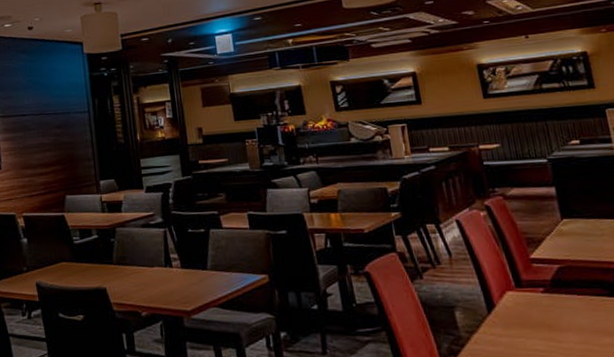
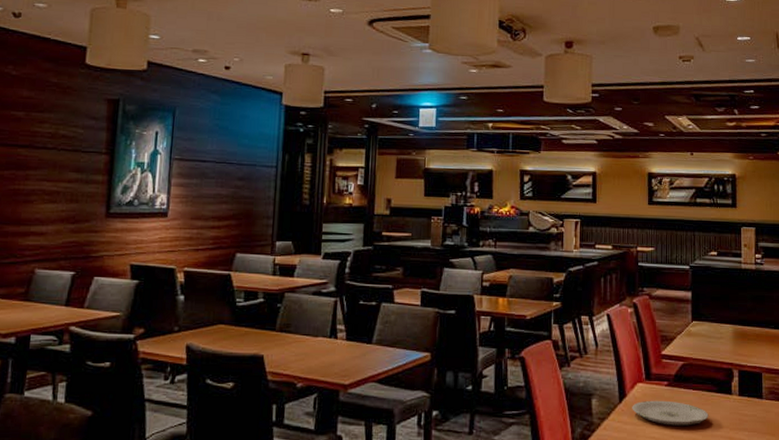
plate: none [504,308,604,336] -> present [632,400,709,426]

